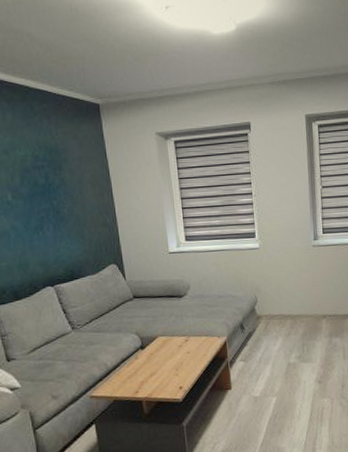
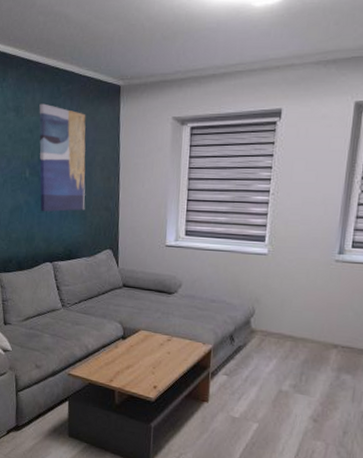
wall art: none [12,123,81,236] -> present [39,103,86,212]

